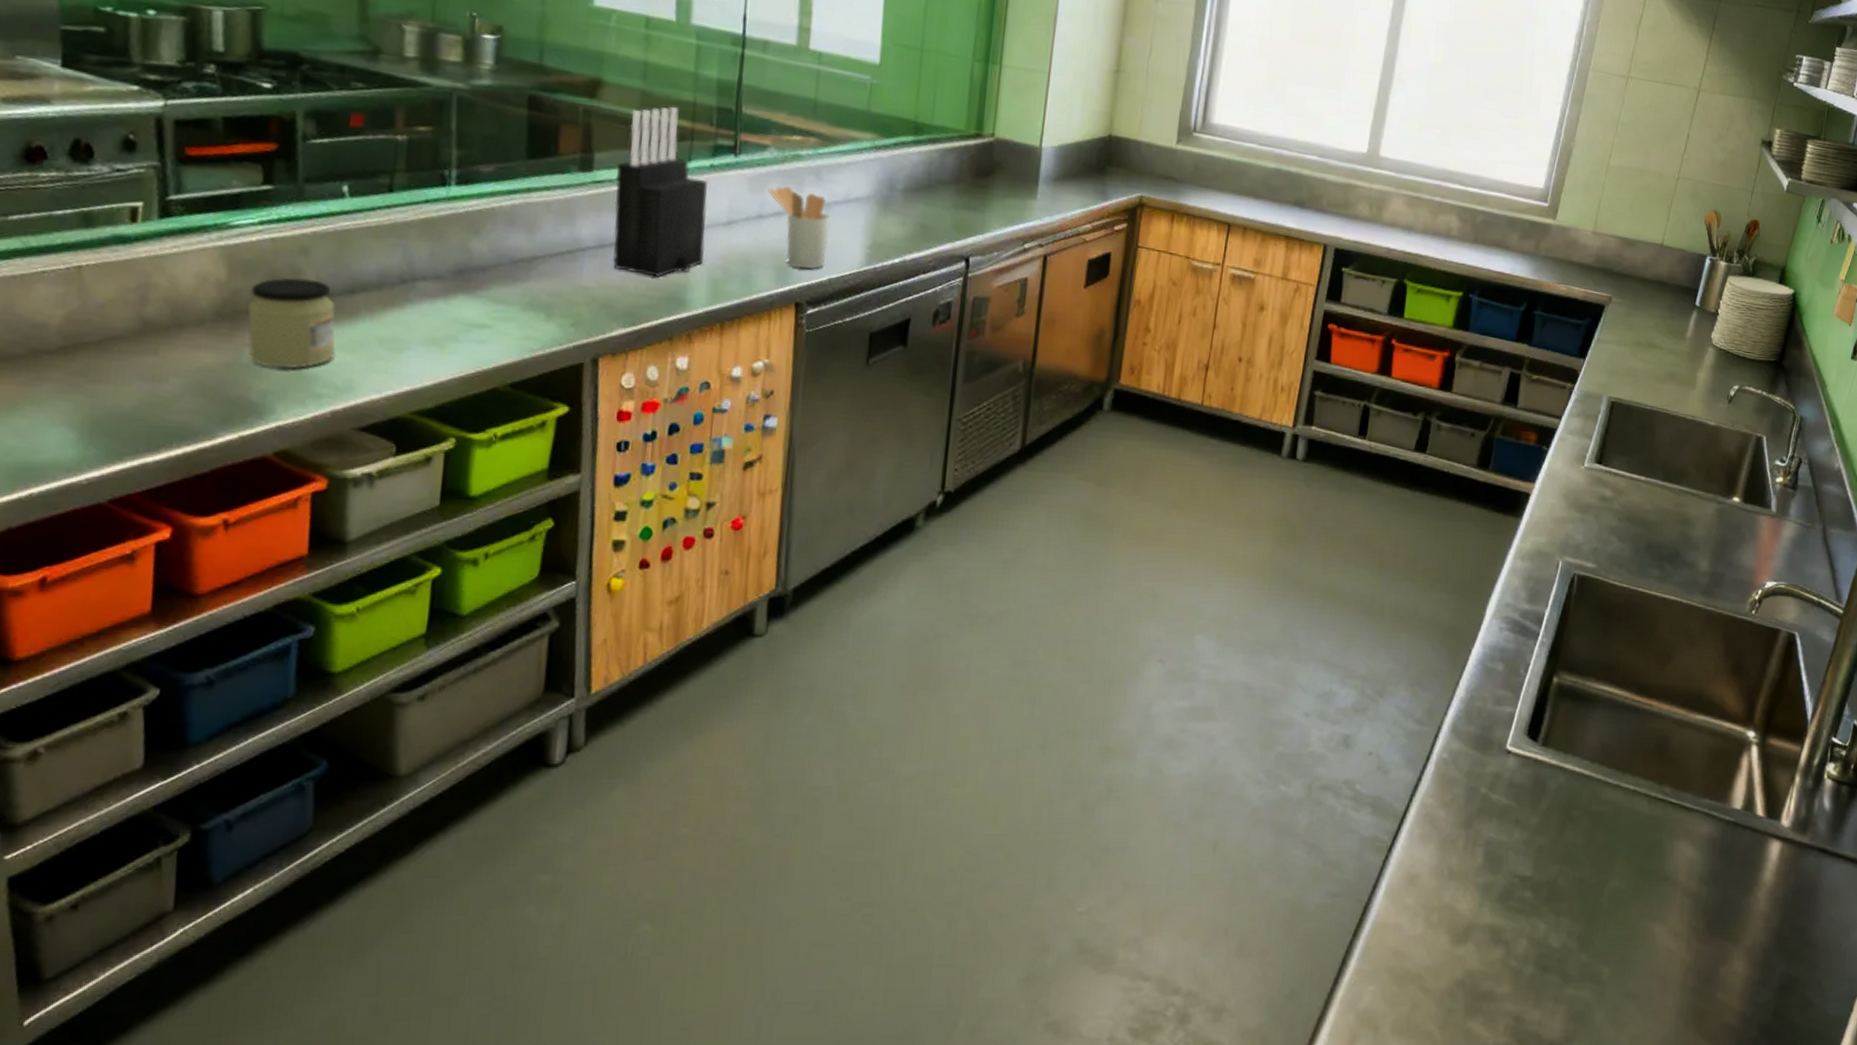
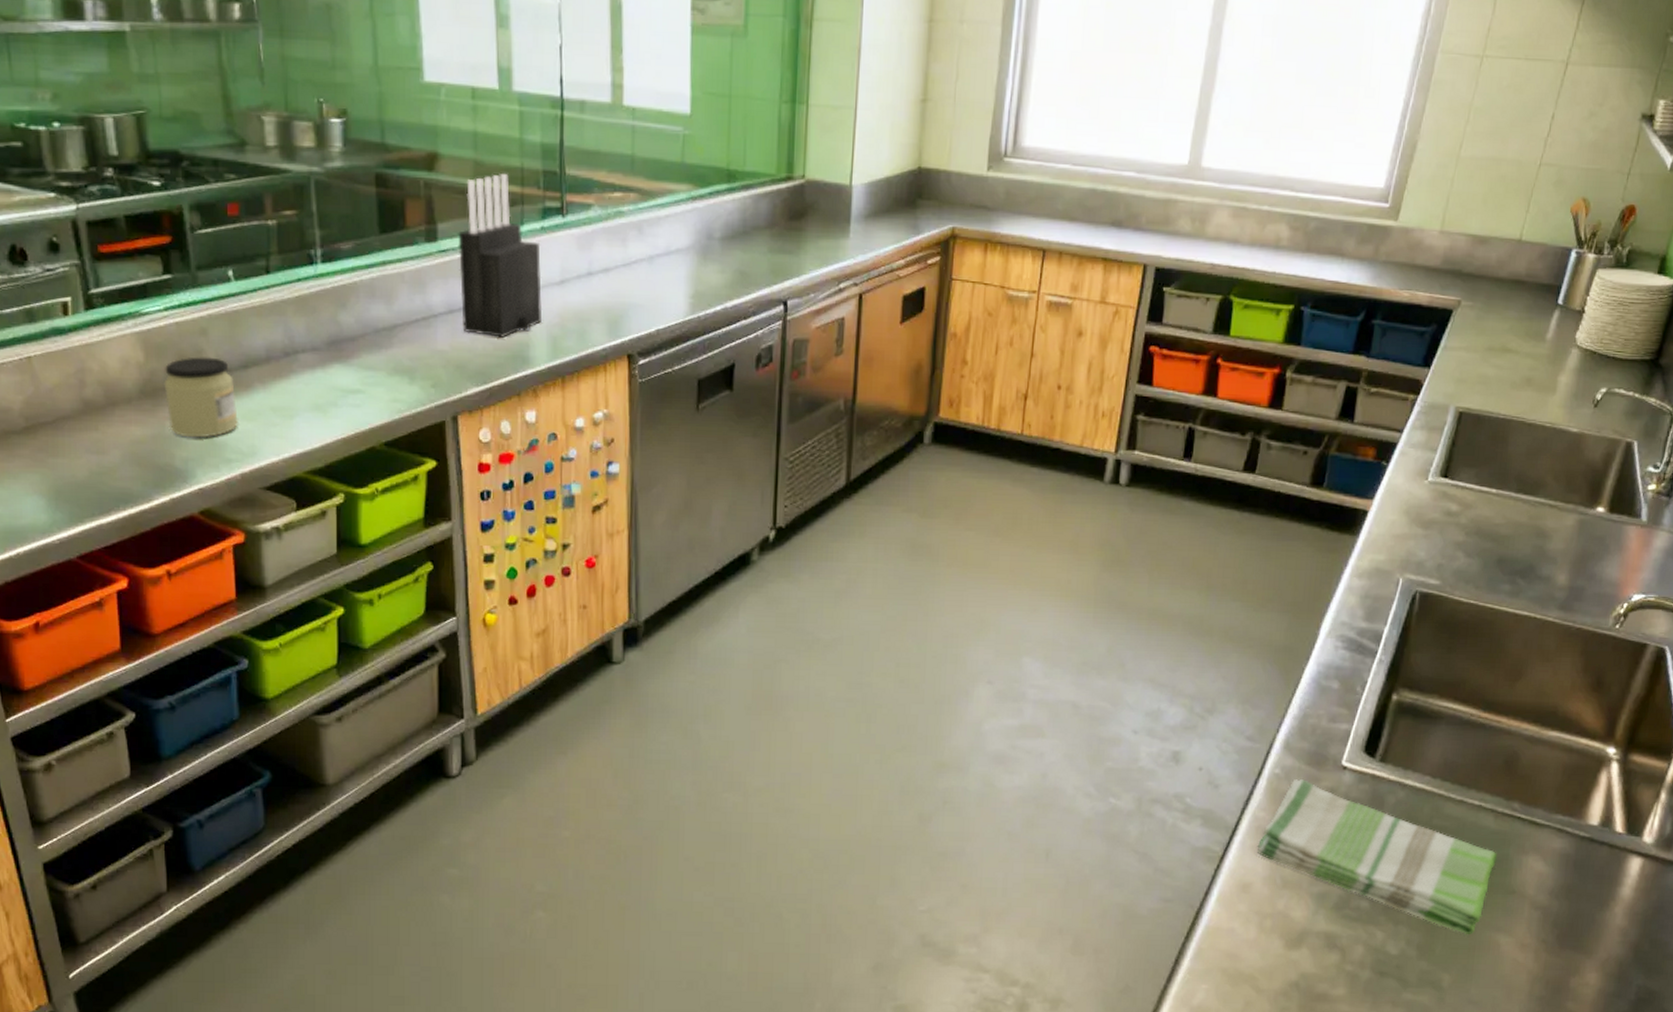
utensil holder: present [768,186,831,270] -> none [595,243,655,322]
dish towel: none [1424,764,1652,924] -> present [1256,779,1498,934]

